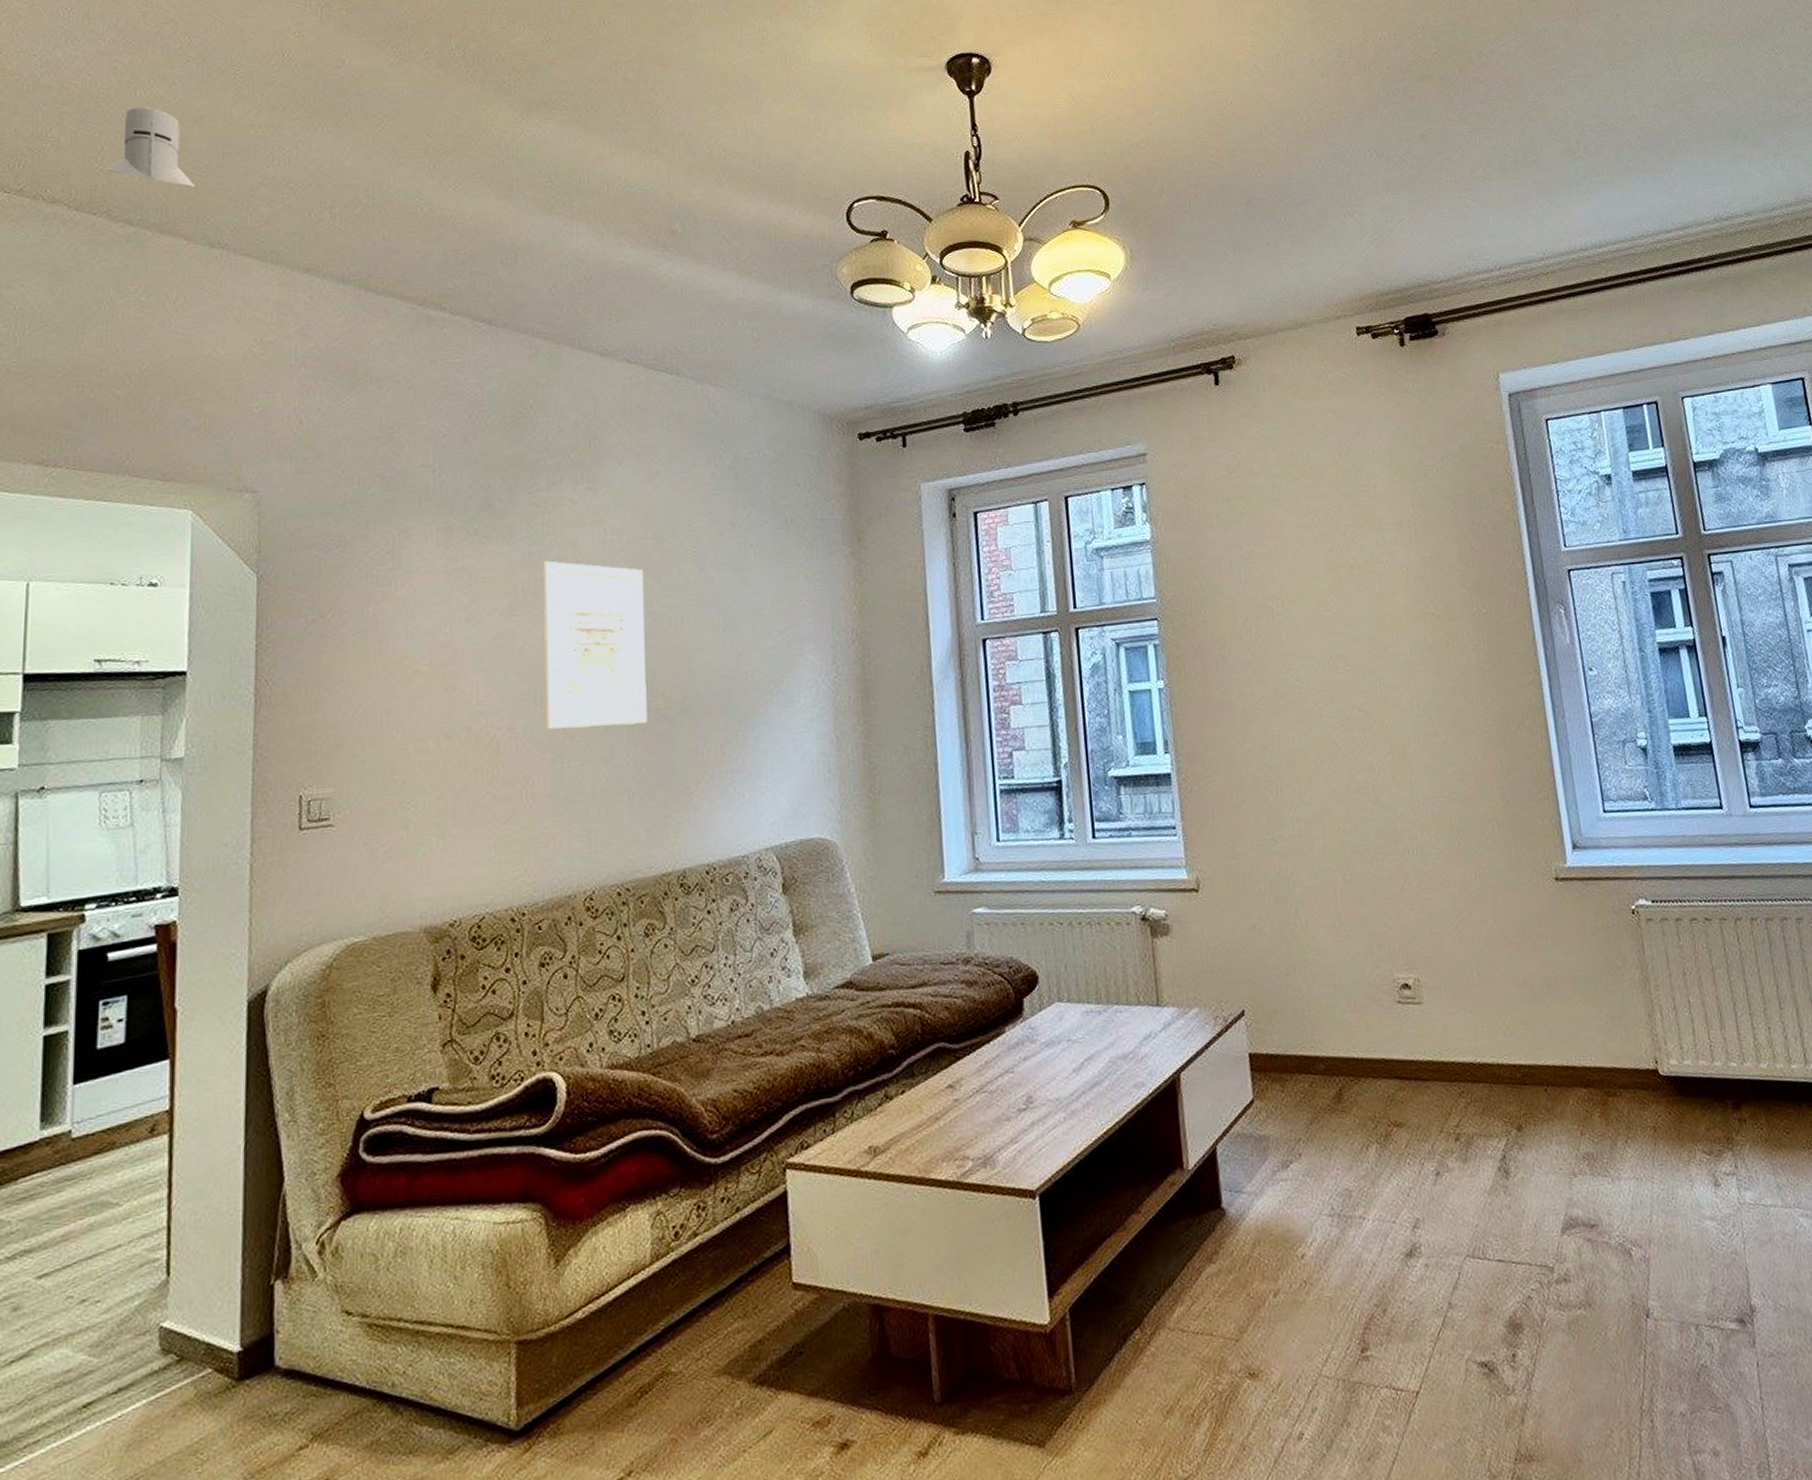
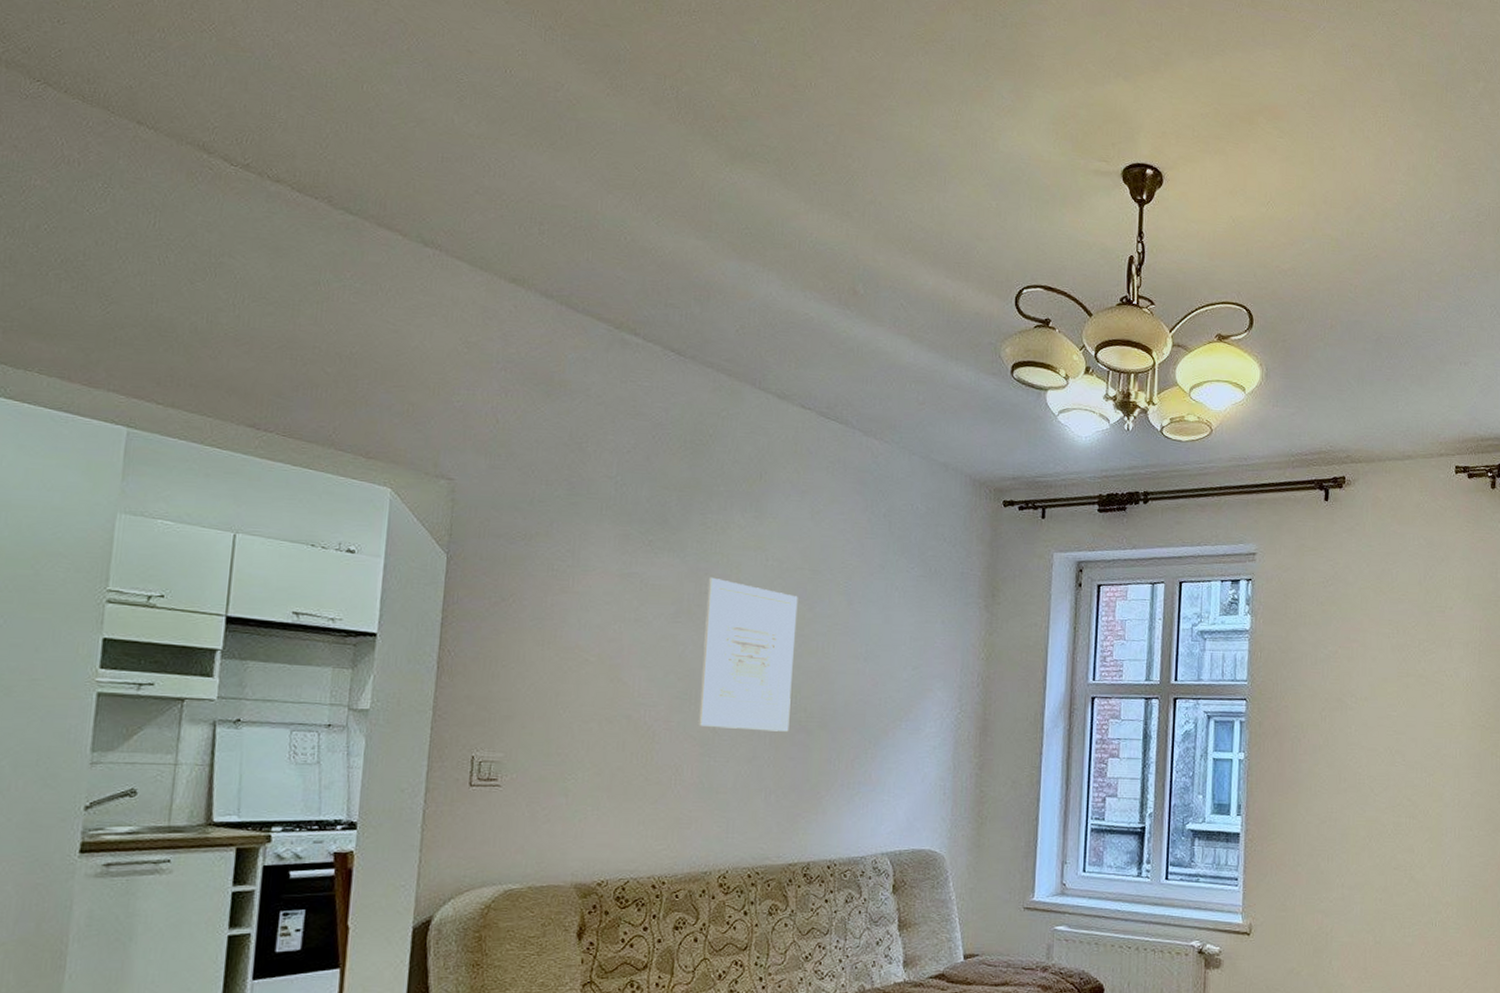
knight helmet: present [104,106,196,188] -> none [327,100,414,187]

